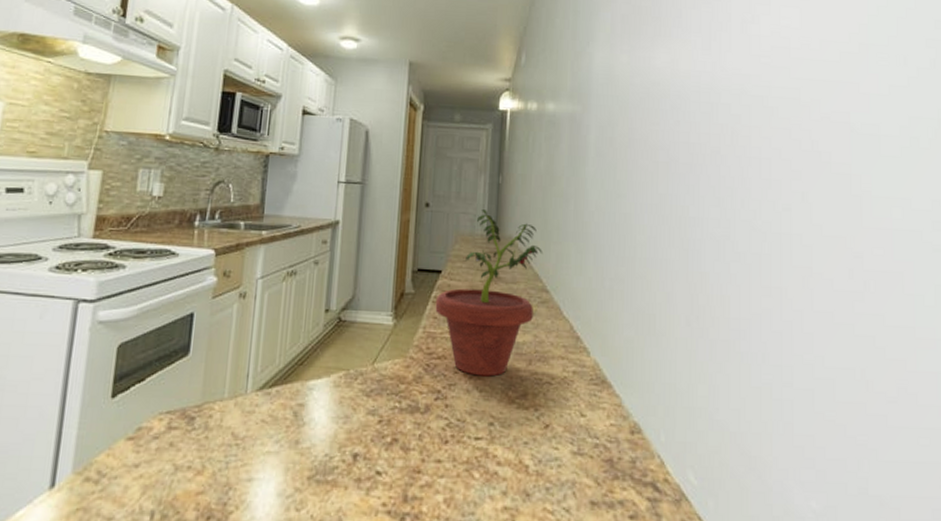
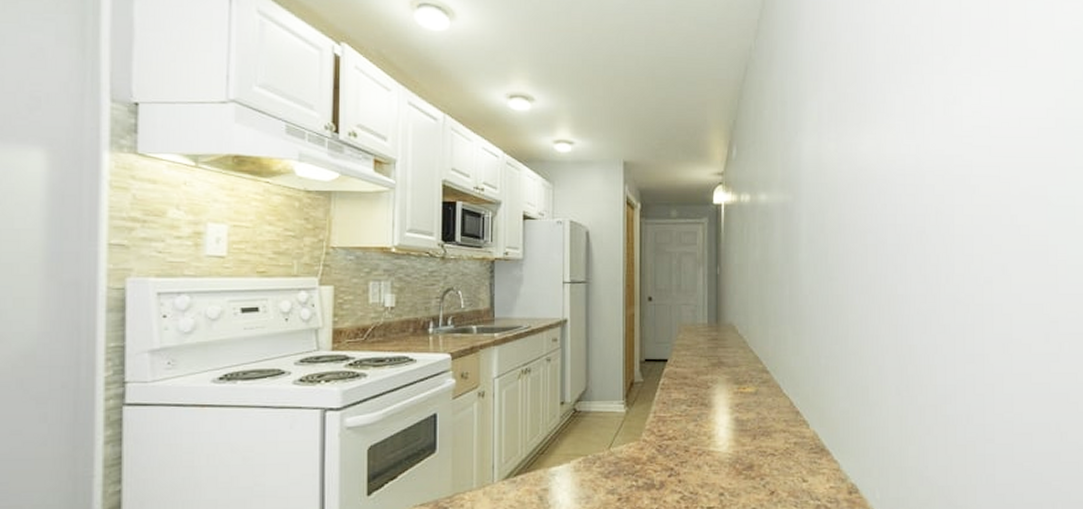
potted plant: present [435,210,542,377] -> none [663,300,761,453]

